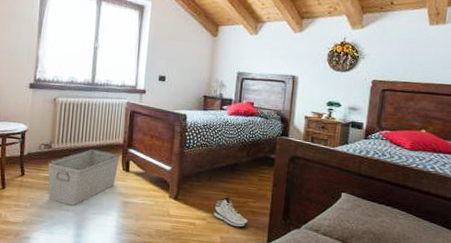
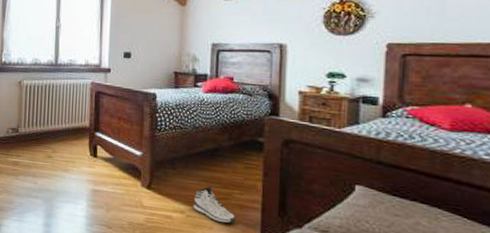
storage bin: present [48,149,120,206] -> none [16,133,87,193]

